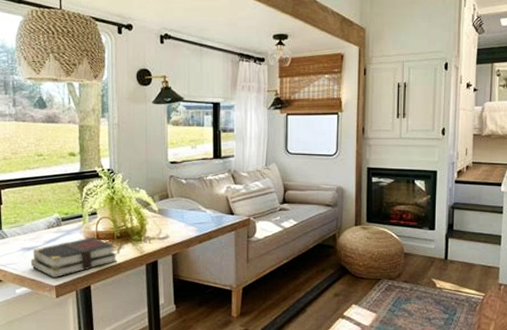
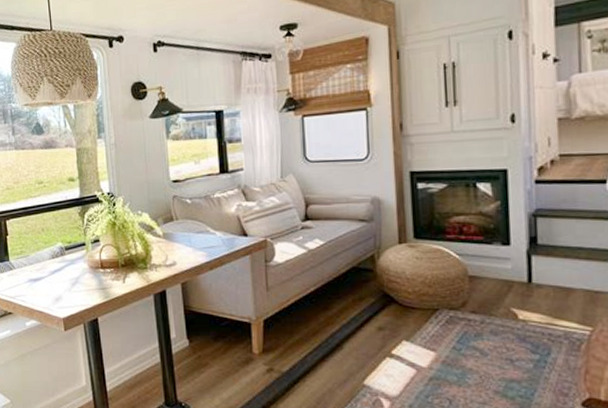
book: present [30,237,118,279] -> none [37,266,124,311]

